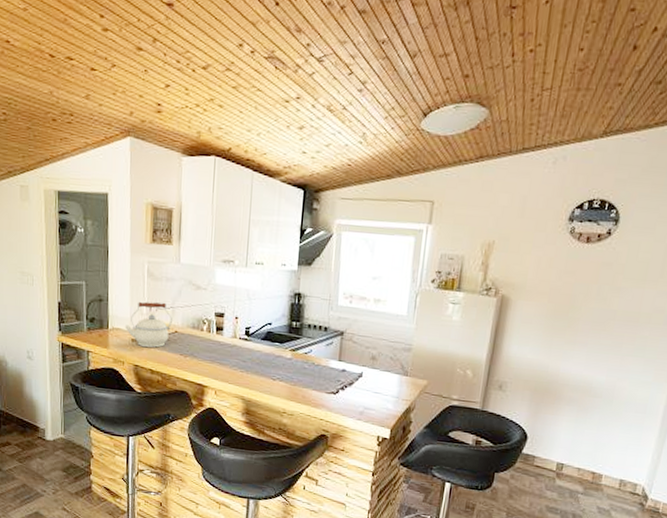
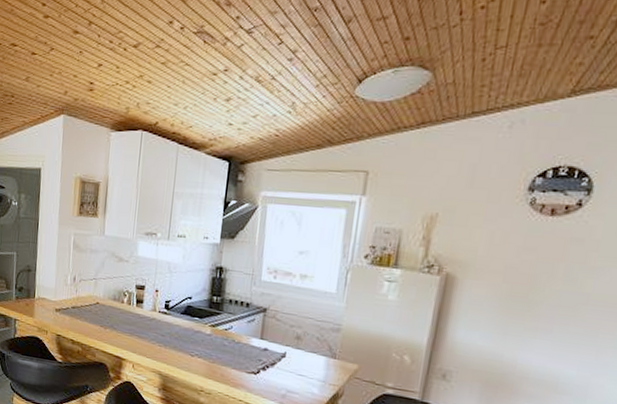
kettle: present [124,302,172,348] -> none [49,273,95,318]

